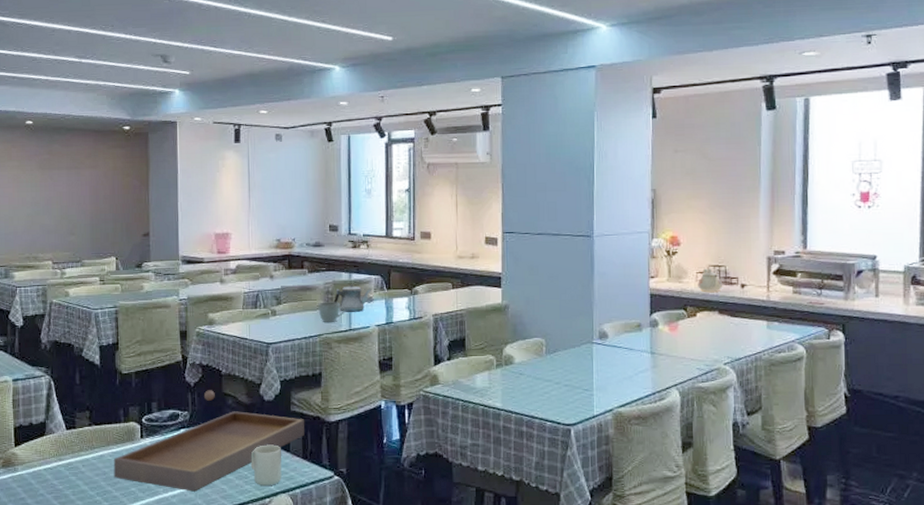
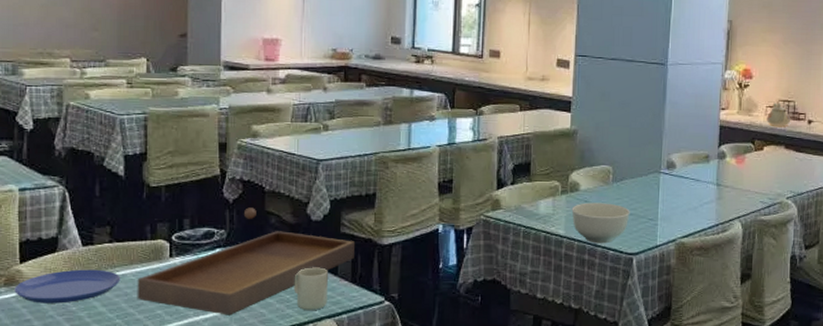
plate: none [11,451,99,483] -> present [14,269,121,304]
cup: present [318,301,345,322] -> none [375,118,405,140]
teapot: present [333,284,371,312] -> none [392,101,434,131]
bowl: none [507,375,565,415] -> present [571,202,630,244]

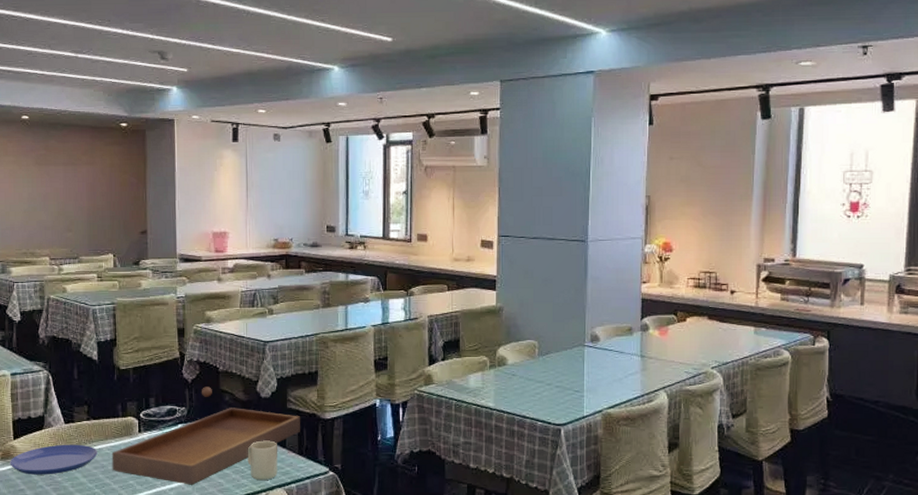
bowl: present [571,202,630,244] -> none [500,376,556,415]
teapot: present [767,103,791,128] -> none [688,274,713,299]

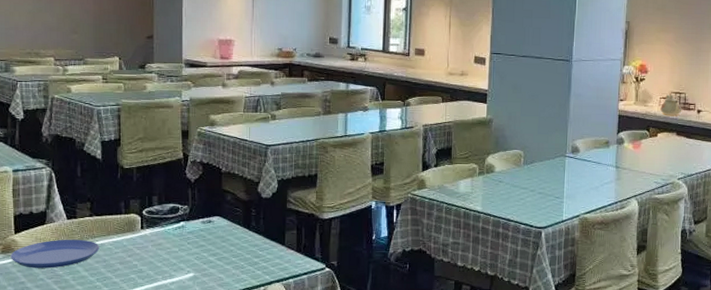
tray: present [111,387,300,485] -> none [113,186,299,279]
cup: present [247,440,278,481] -> none [247,238,276,276]
teapot: none [688,274,713,299] -> present [660,94,682,117]

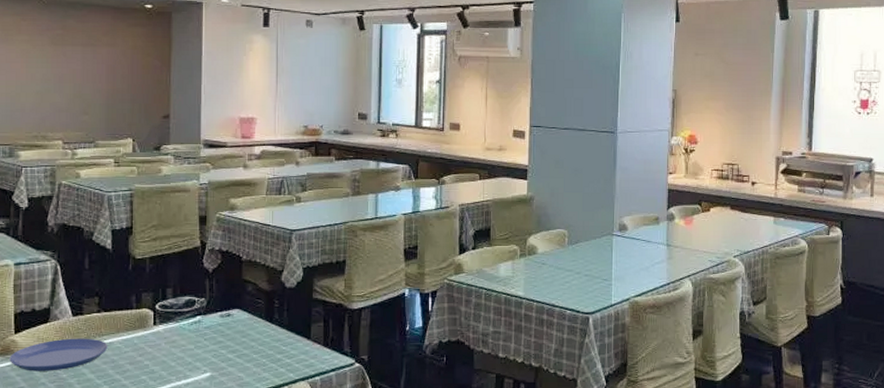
teapot: present [660,94,682,117] -> none [712,166,735,189]

